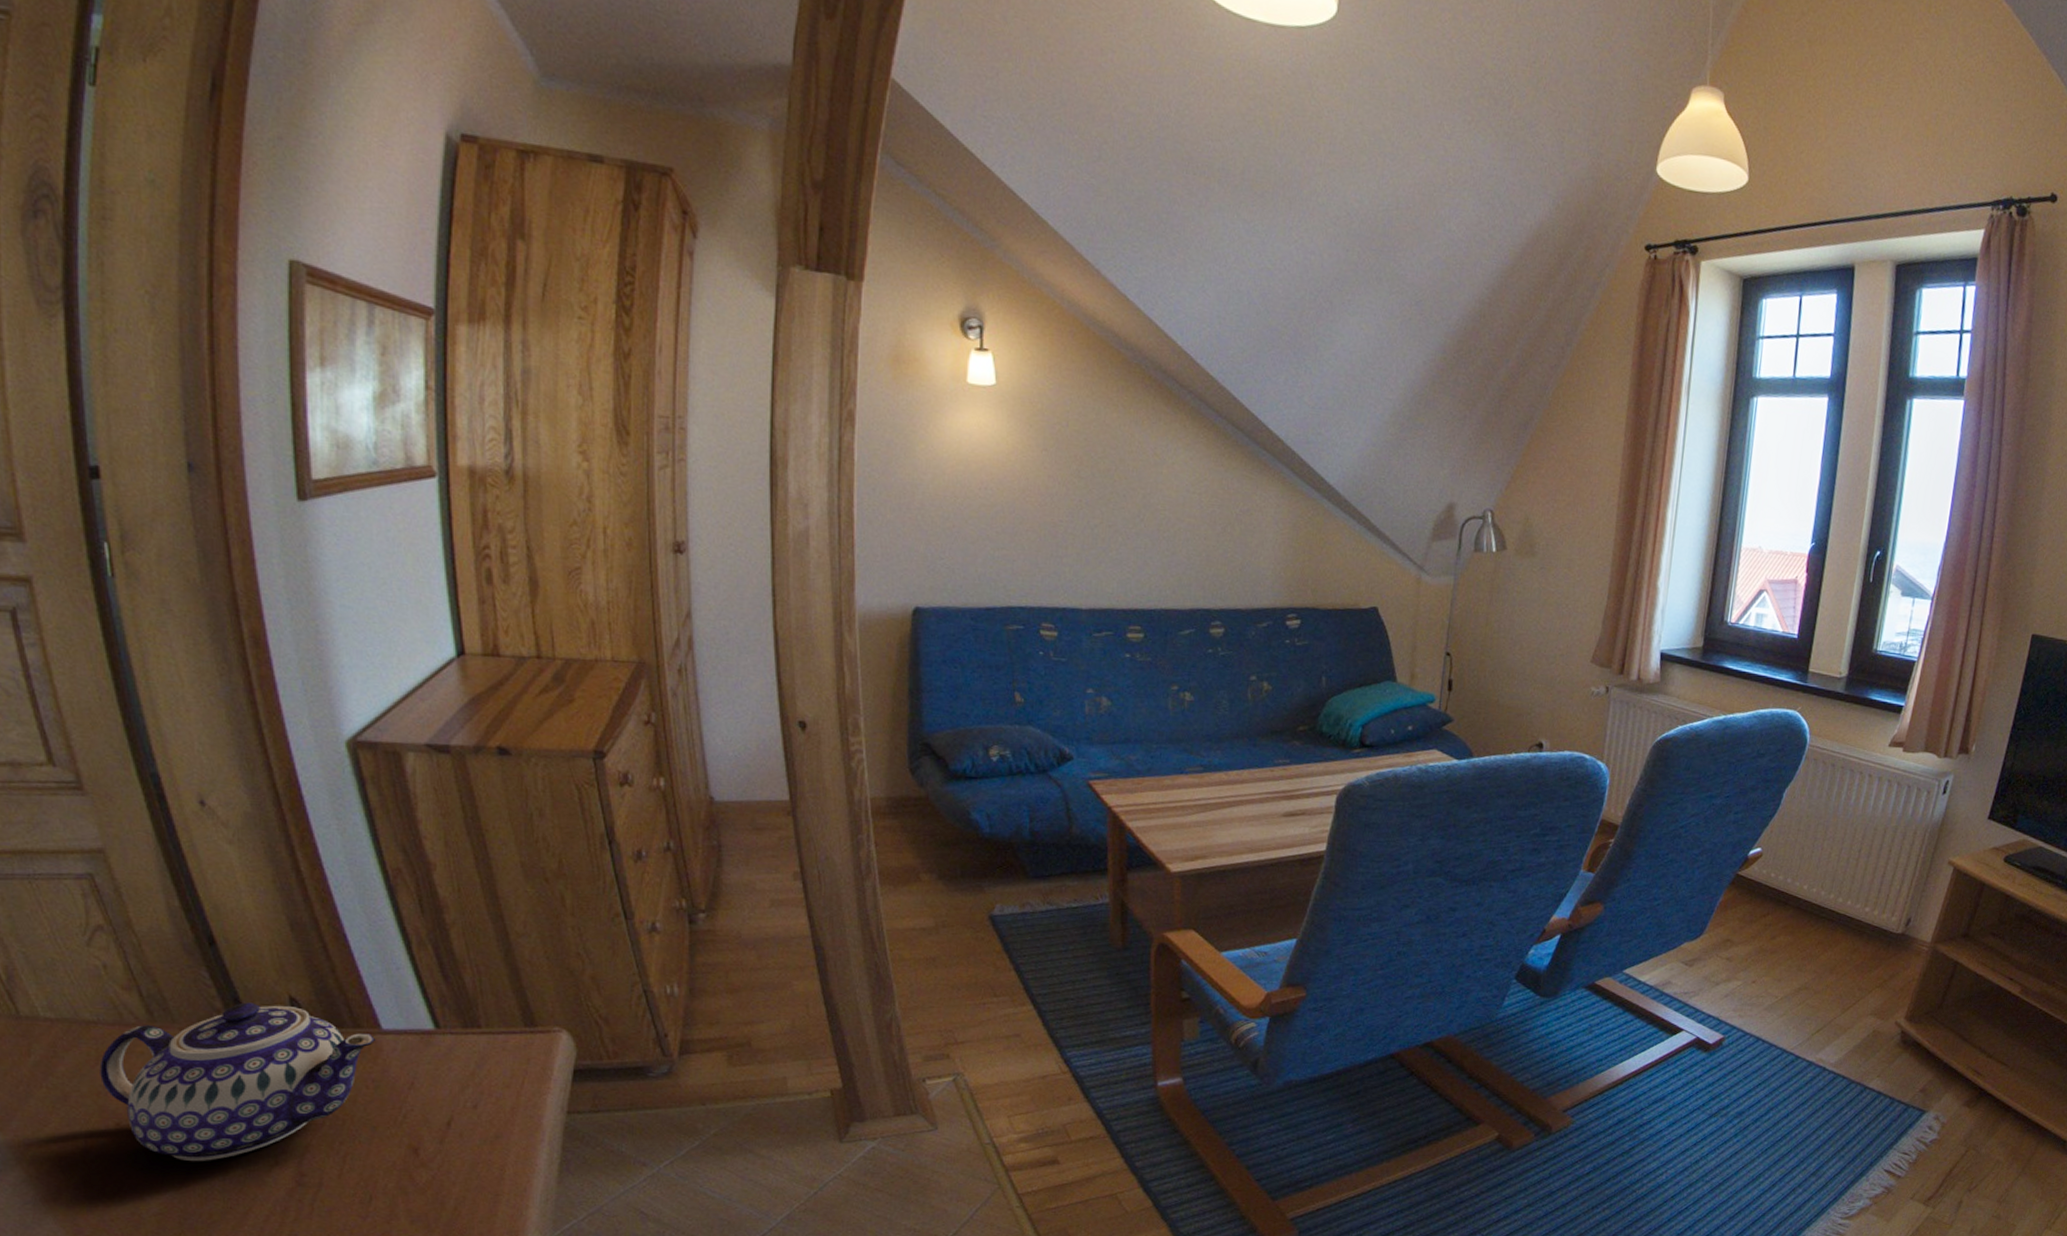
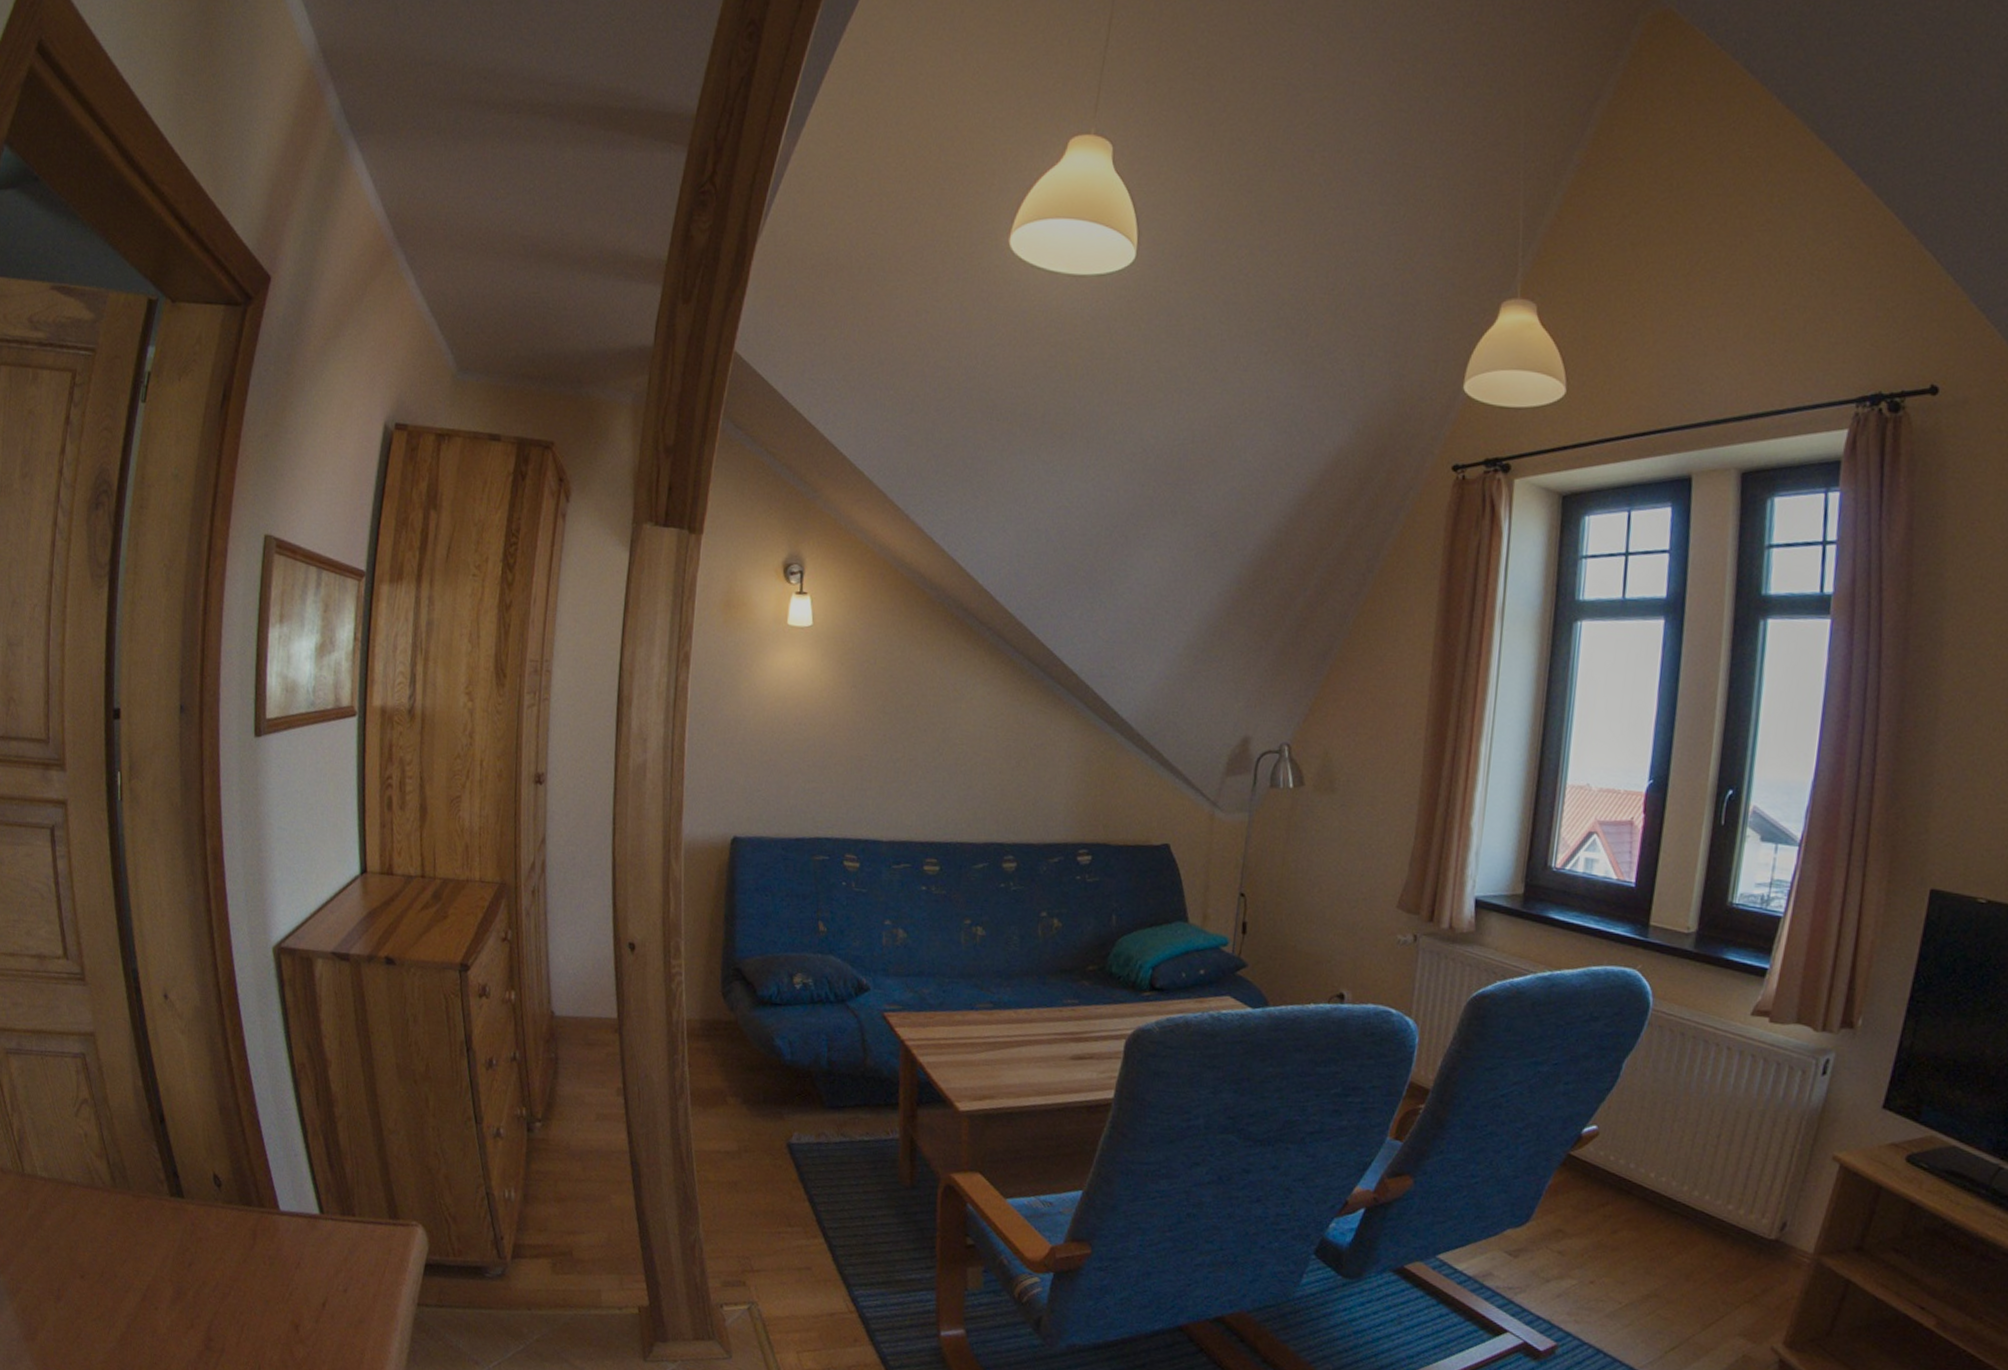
teapot: present [99,1002,377,1162] -> none [74,1176,275,1318]

